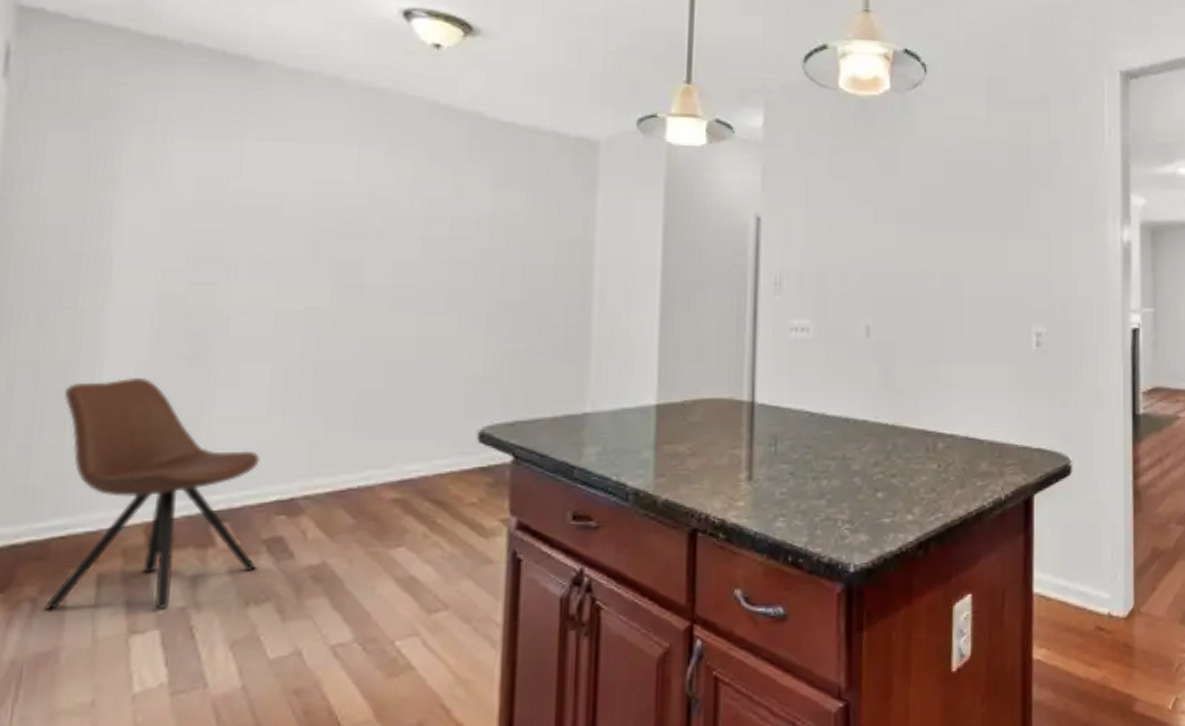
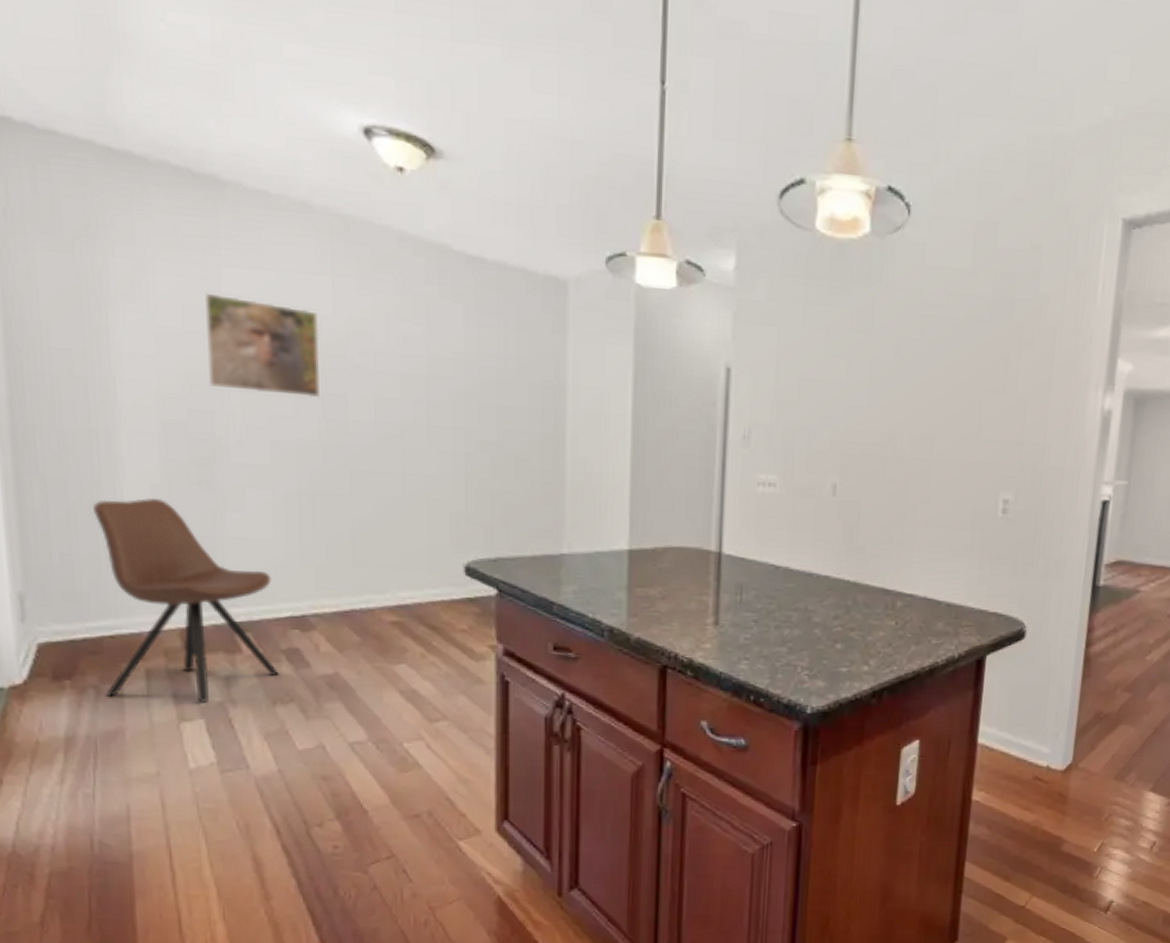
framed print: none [216,165,342,265] -> present [205,292,320,399]

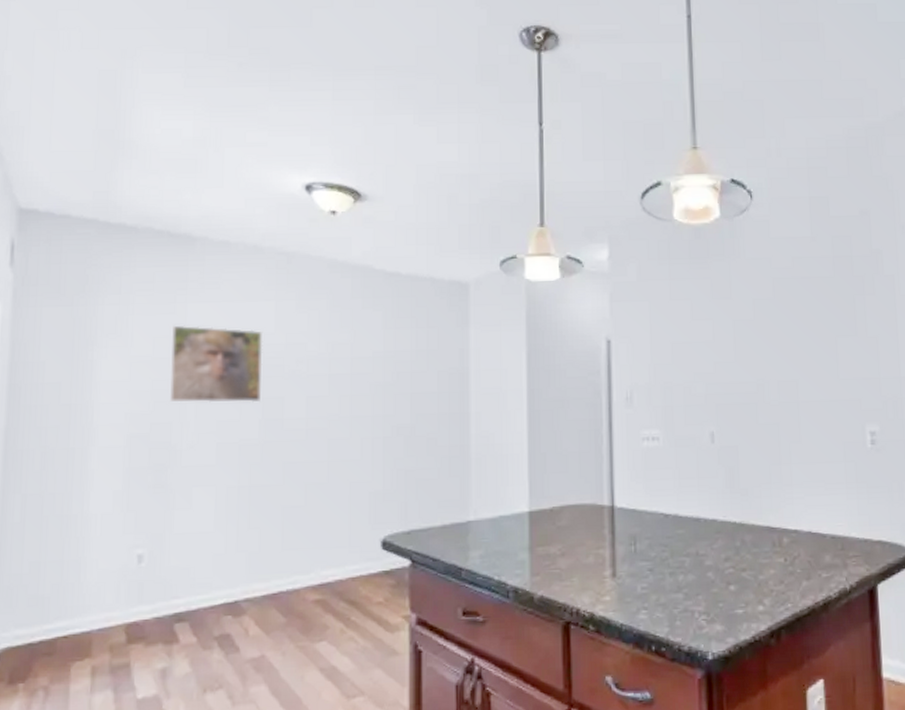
chair: present [93,498,279,702] -> none [53,504,210,697]

